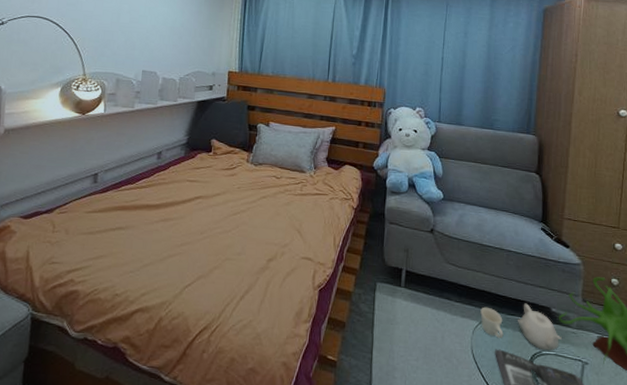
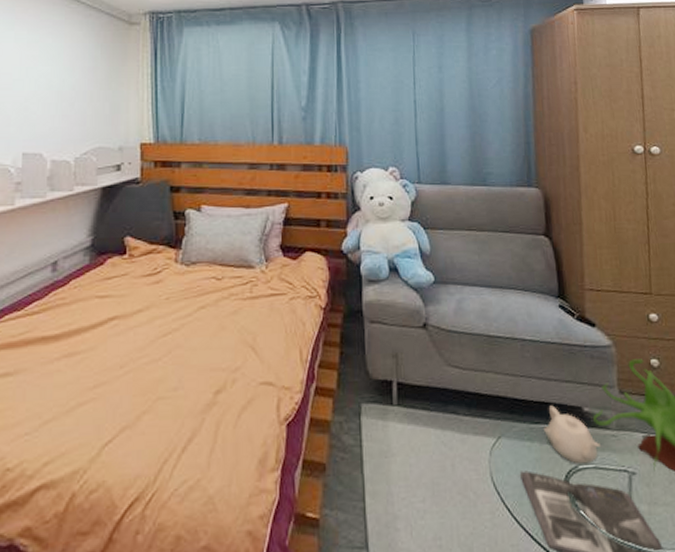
mug: present [480,306,504,339] -> none [496,416,529,458]

